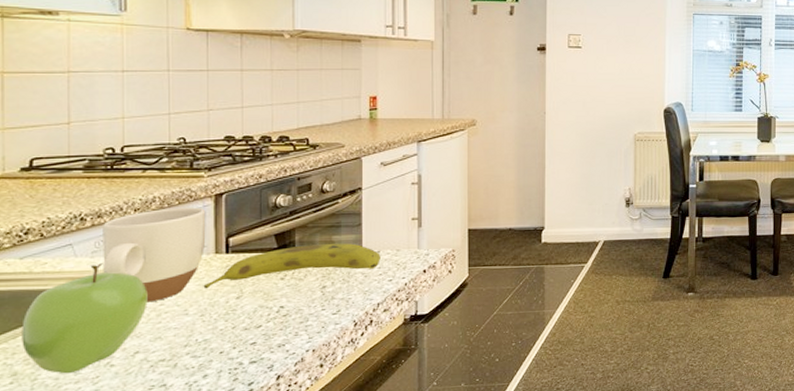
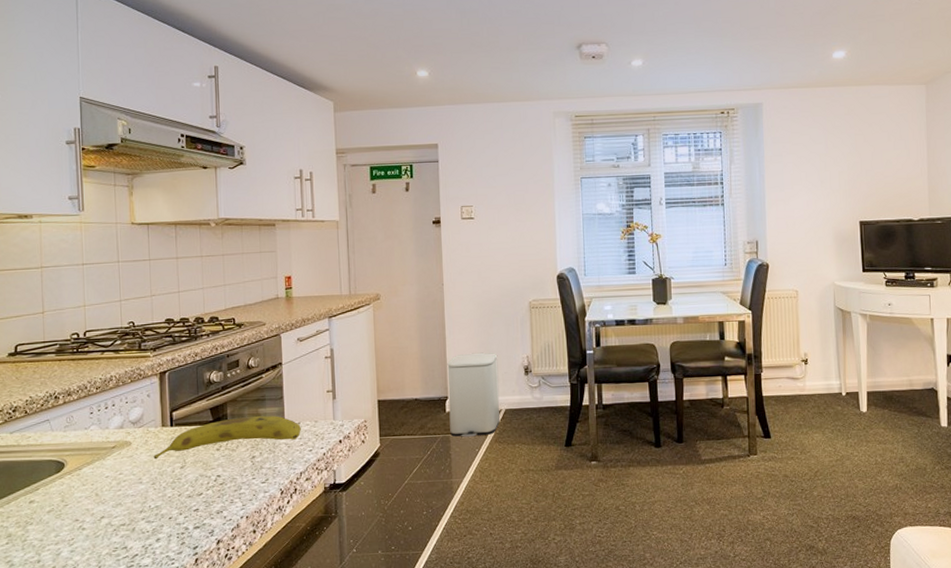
fruit: present [21,263,148,374] -> none [13,436,110,536]
mug: present [103,207,206,303] -> none [72,384,154,472]
pedal bin: none [545,183,599,268] -> present [447,352,501,437]

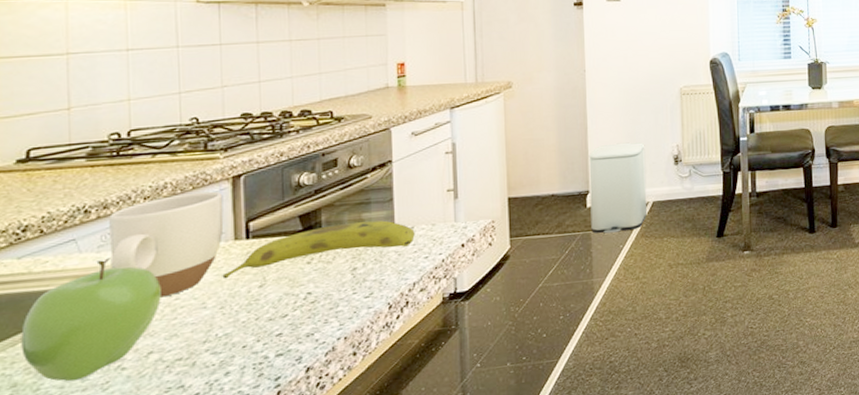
fruit: none [13,436,110,536] -> present [21,258,161,382]
mug: none [72,384,154,472] -> present [109,191,224,298]

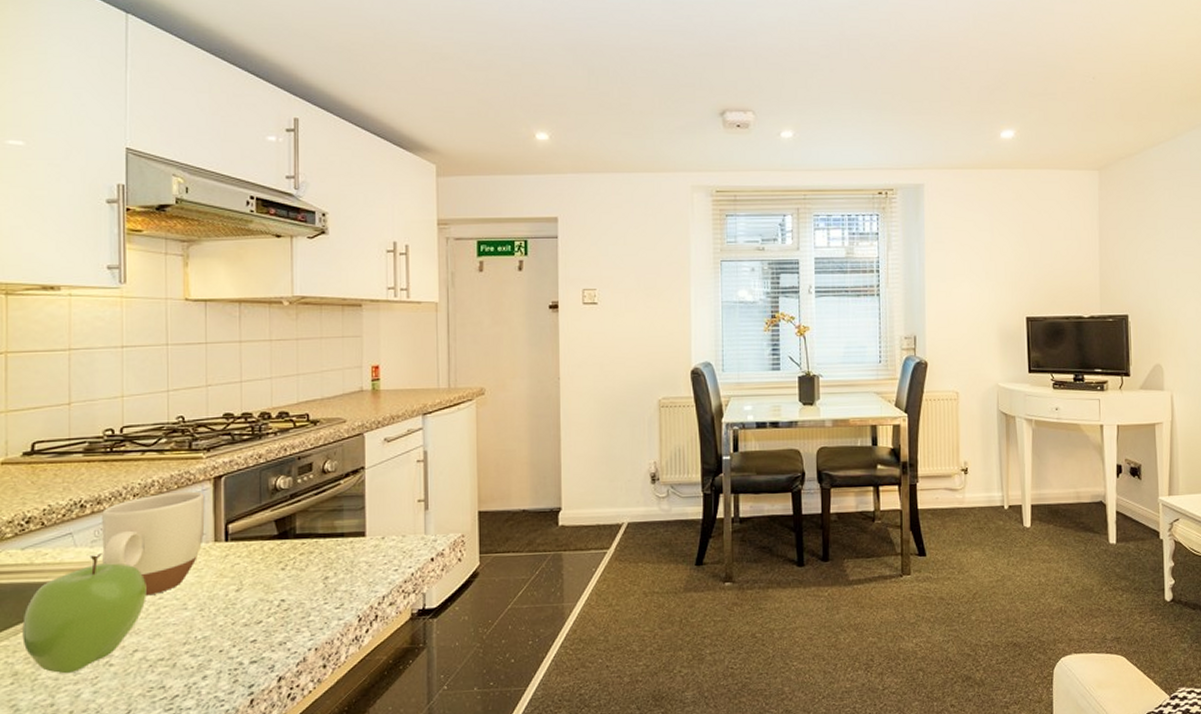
fruit: present [222,220,415,279] -> none [202,529,385,581]
pedal bin: present [589,142,648,234] -> none [561,457,622,555]

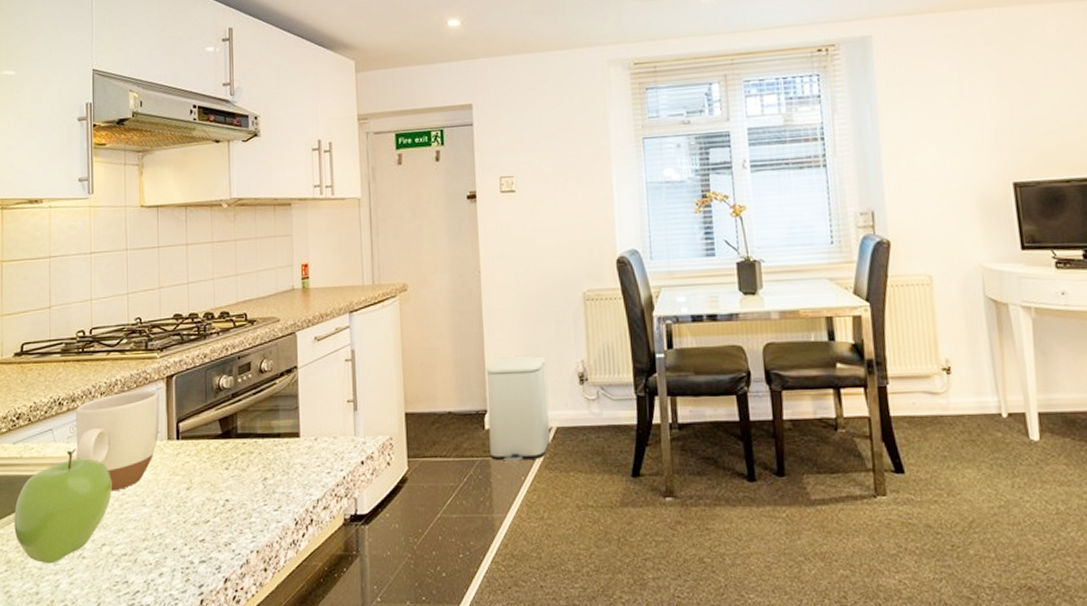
pedal bin: none [561,457,622,555] -> present [486,355,551,461]

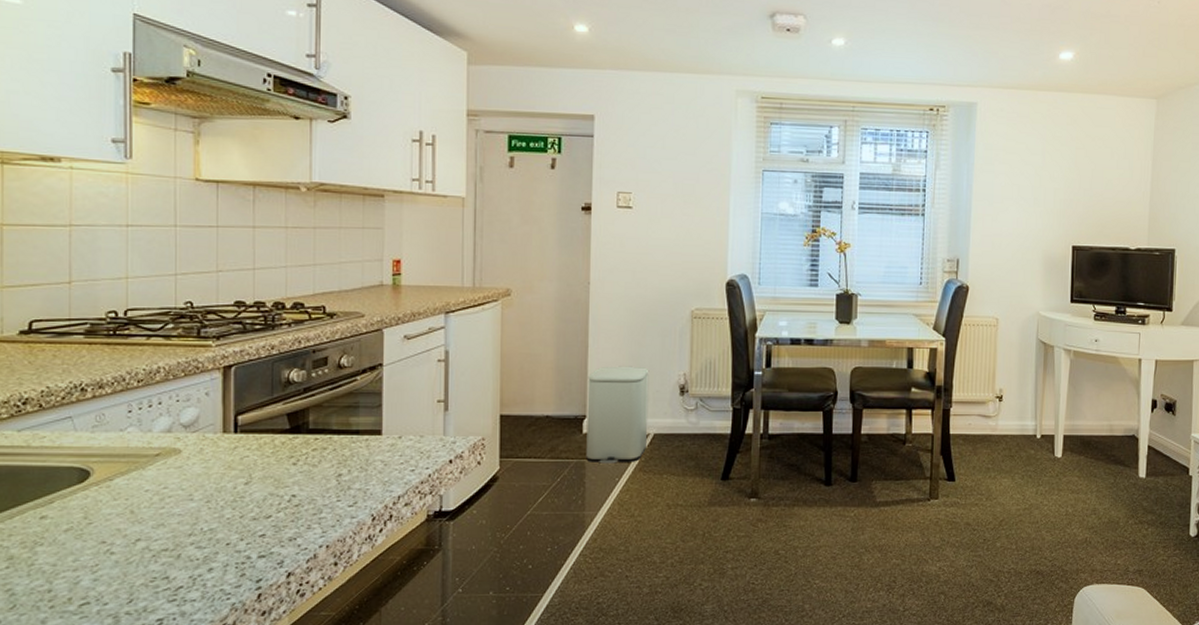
fruit: present [14,449,112,564] -> none [18,439,150,560]
mug: present [76,390,160,491] -> none [104,380,213,485]

